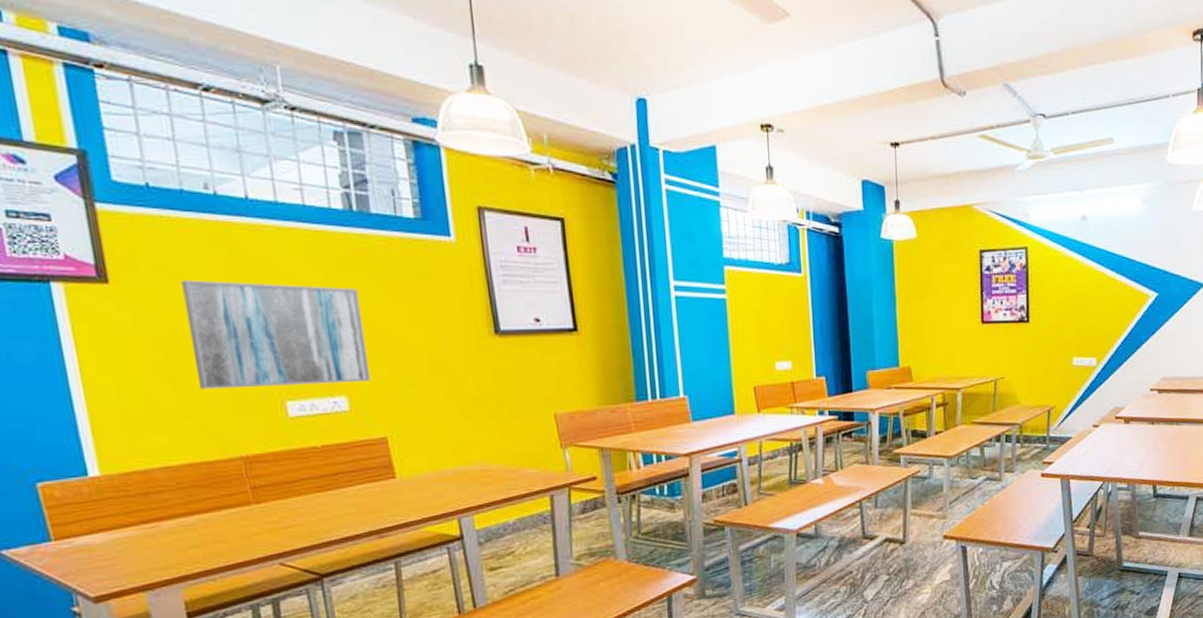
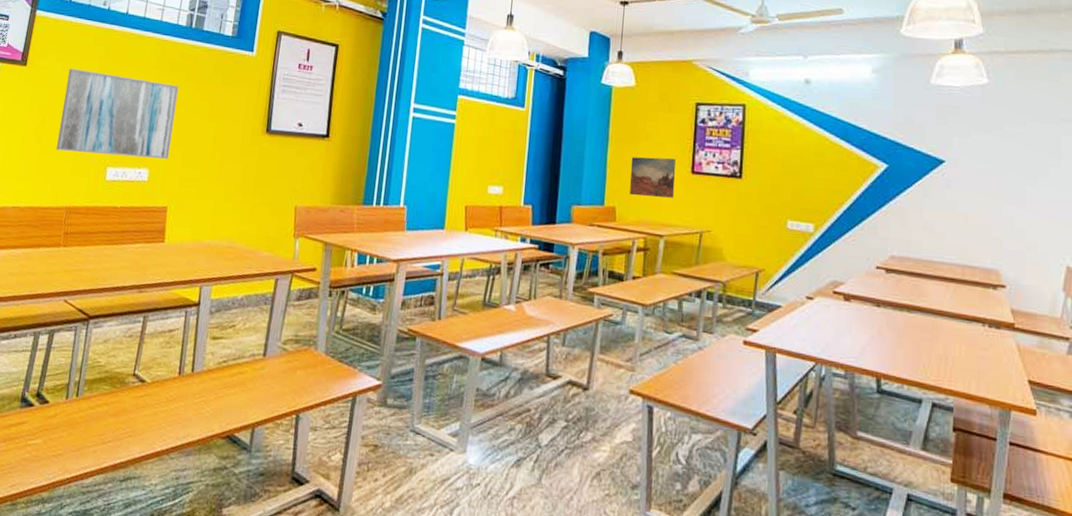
wall art: none [921,310,967,353] -> present [630,157,676,198]

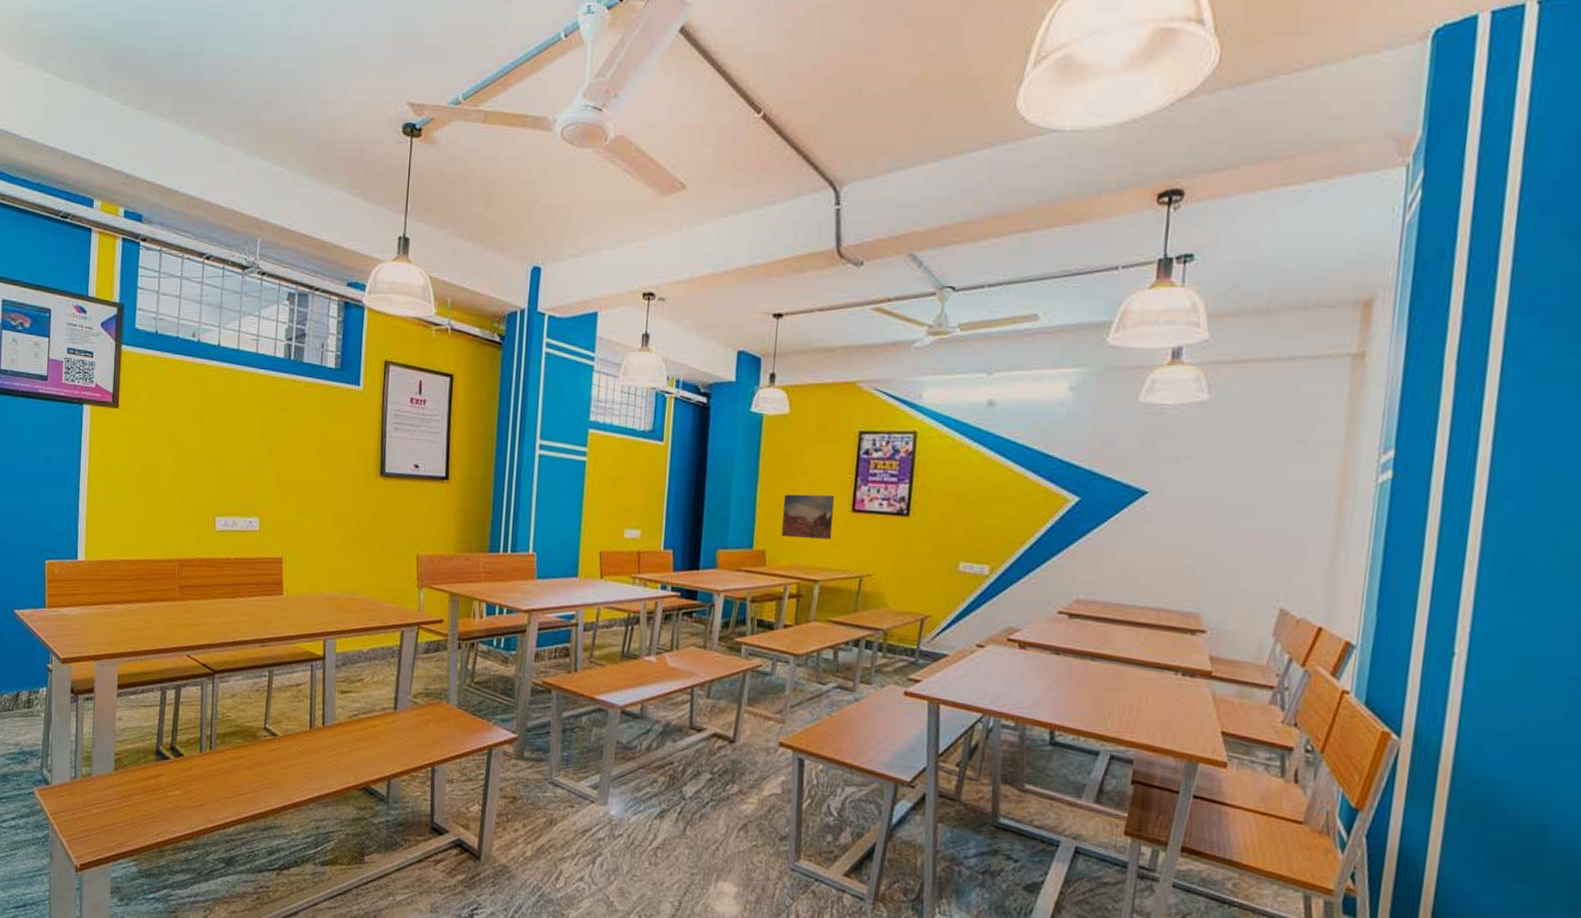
wall art: present [56,68,179,159] -> none [160,409,283,507]

